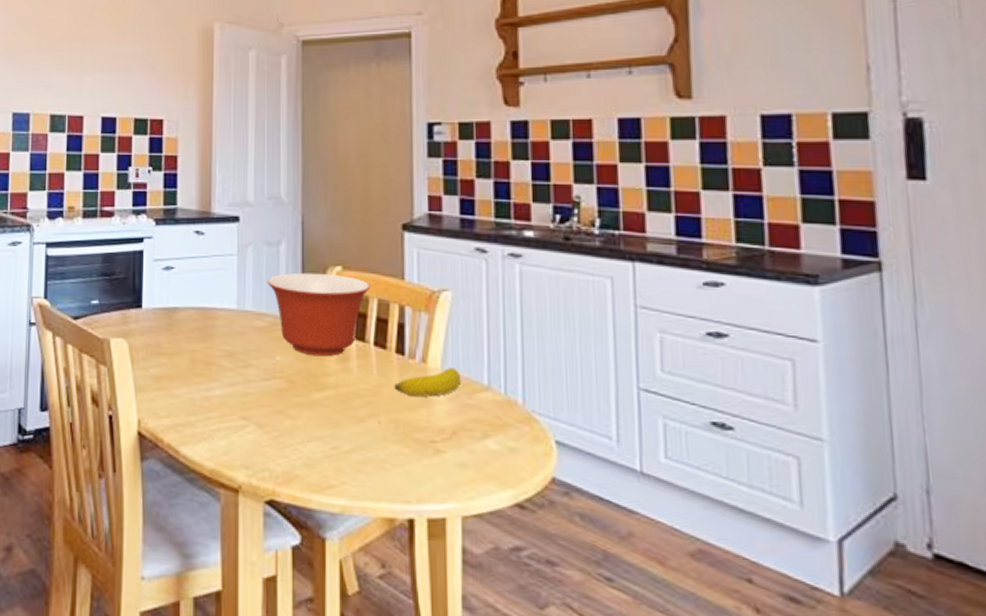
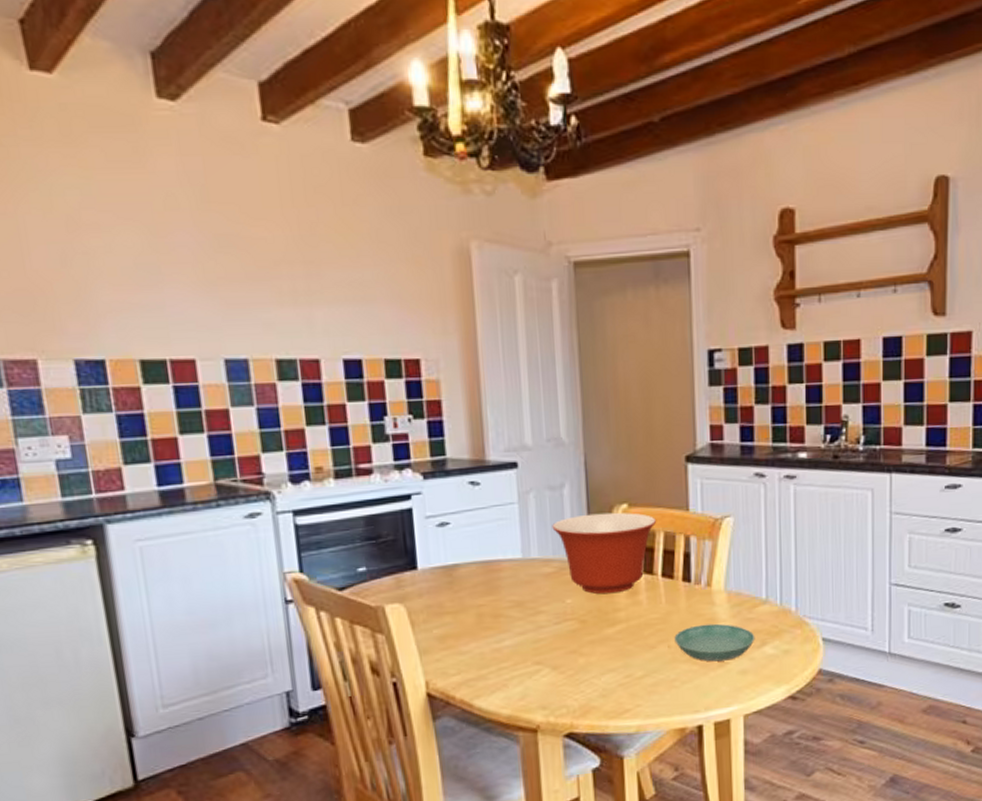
saucer: none [385,403,476,449] -> present [674,623,755,662]
banana: present [394,367,462,397] -> none [682,587,743,618]

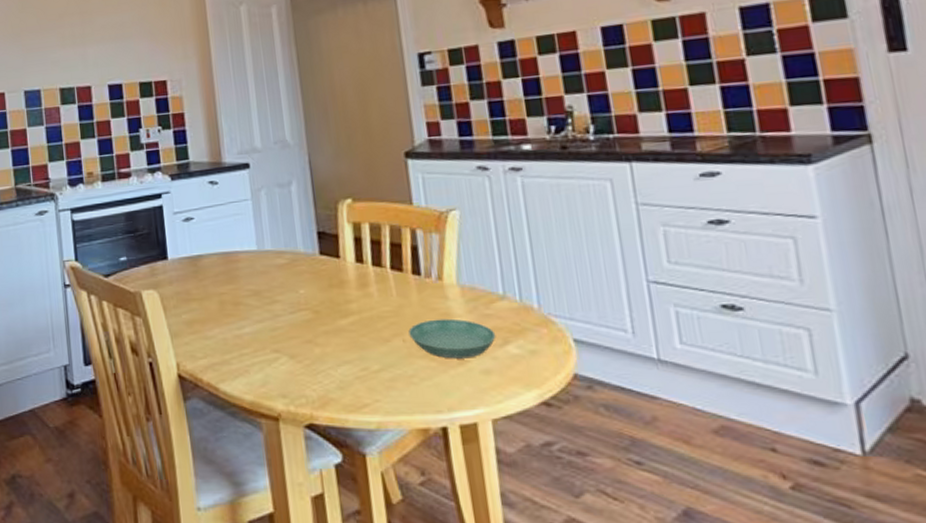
mixing bowl: present [552,512,657,594] -> none [282,207,382,286]

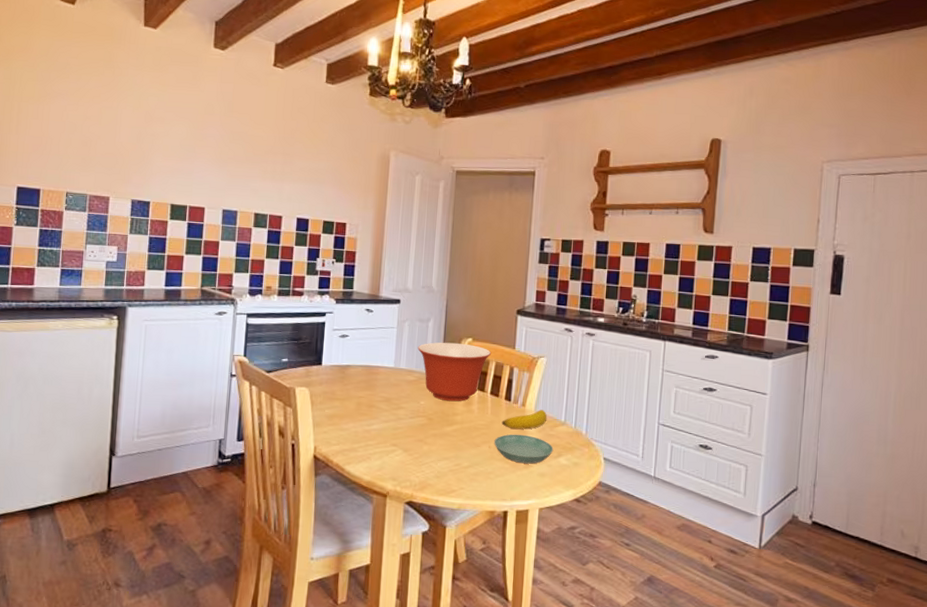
mixing bowl: none [282,207,382,286] -> present [417,342,492,402]
banana: none [414,281,478,312] -> present [501,410,547,429]

